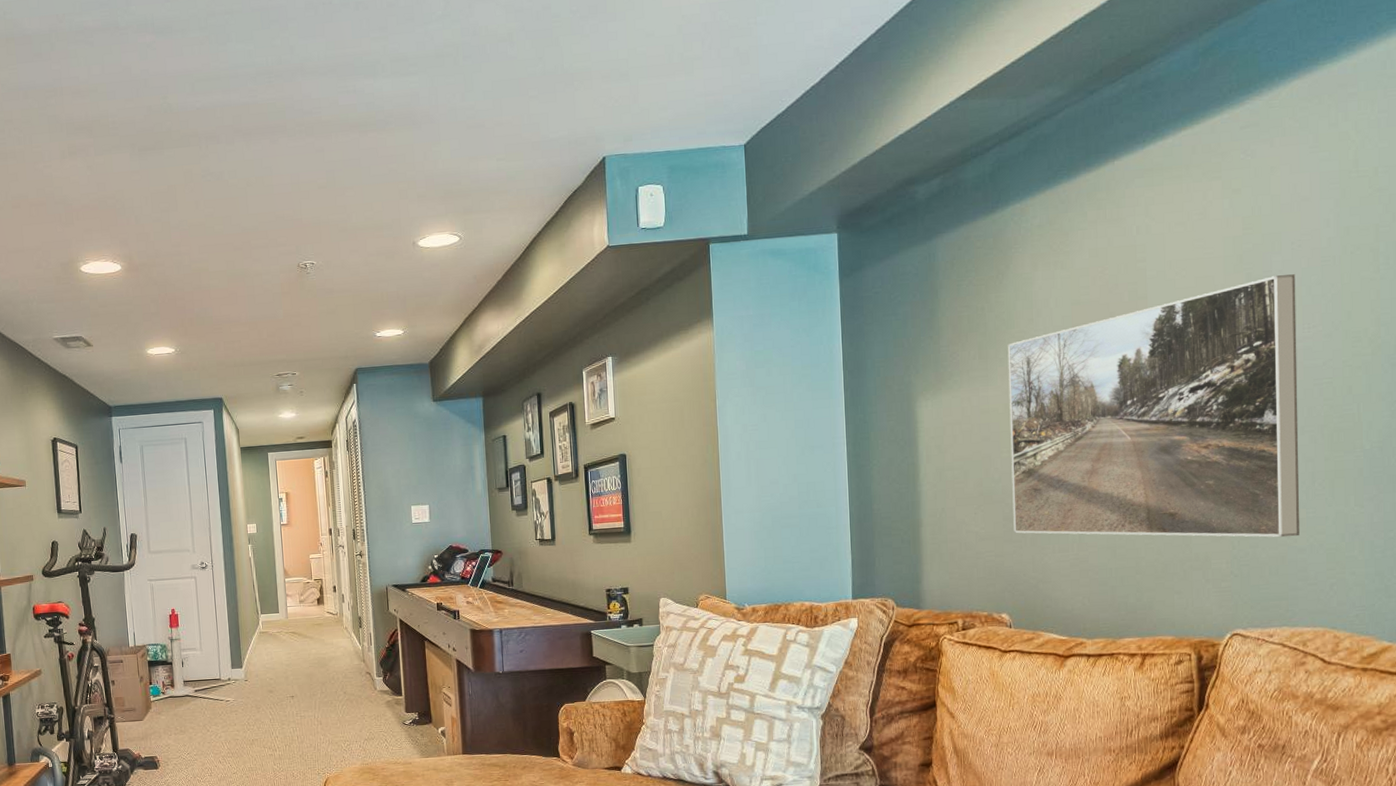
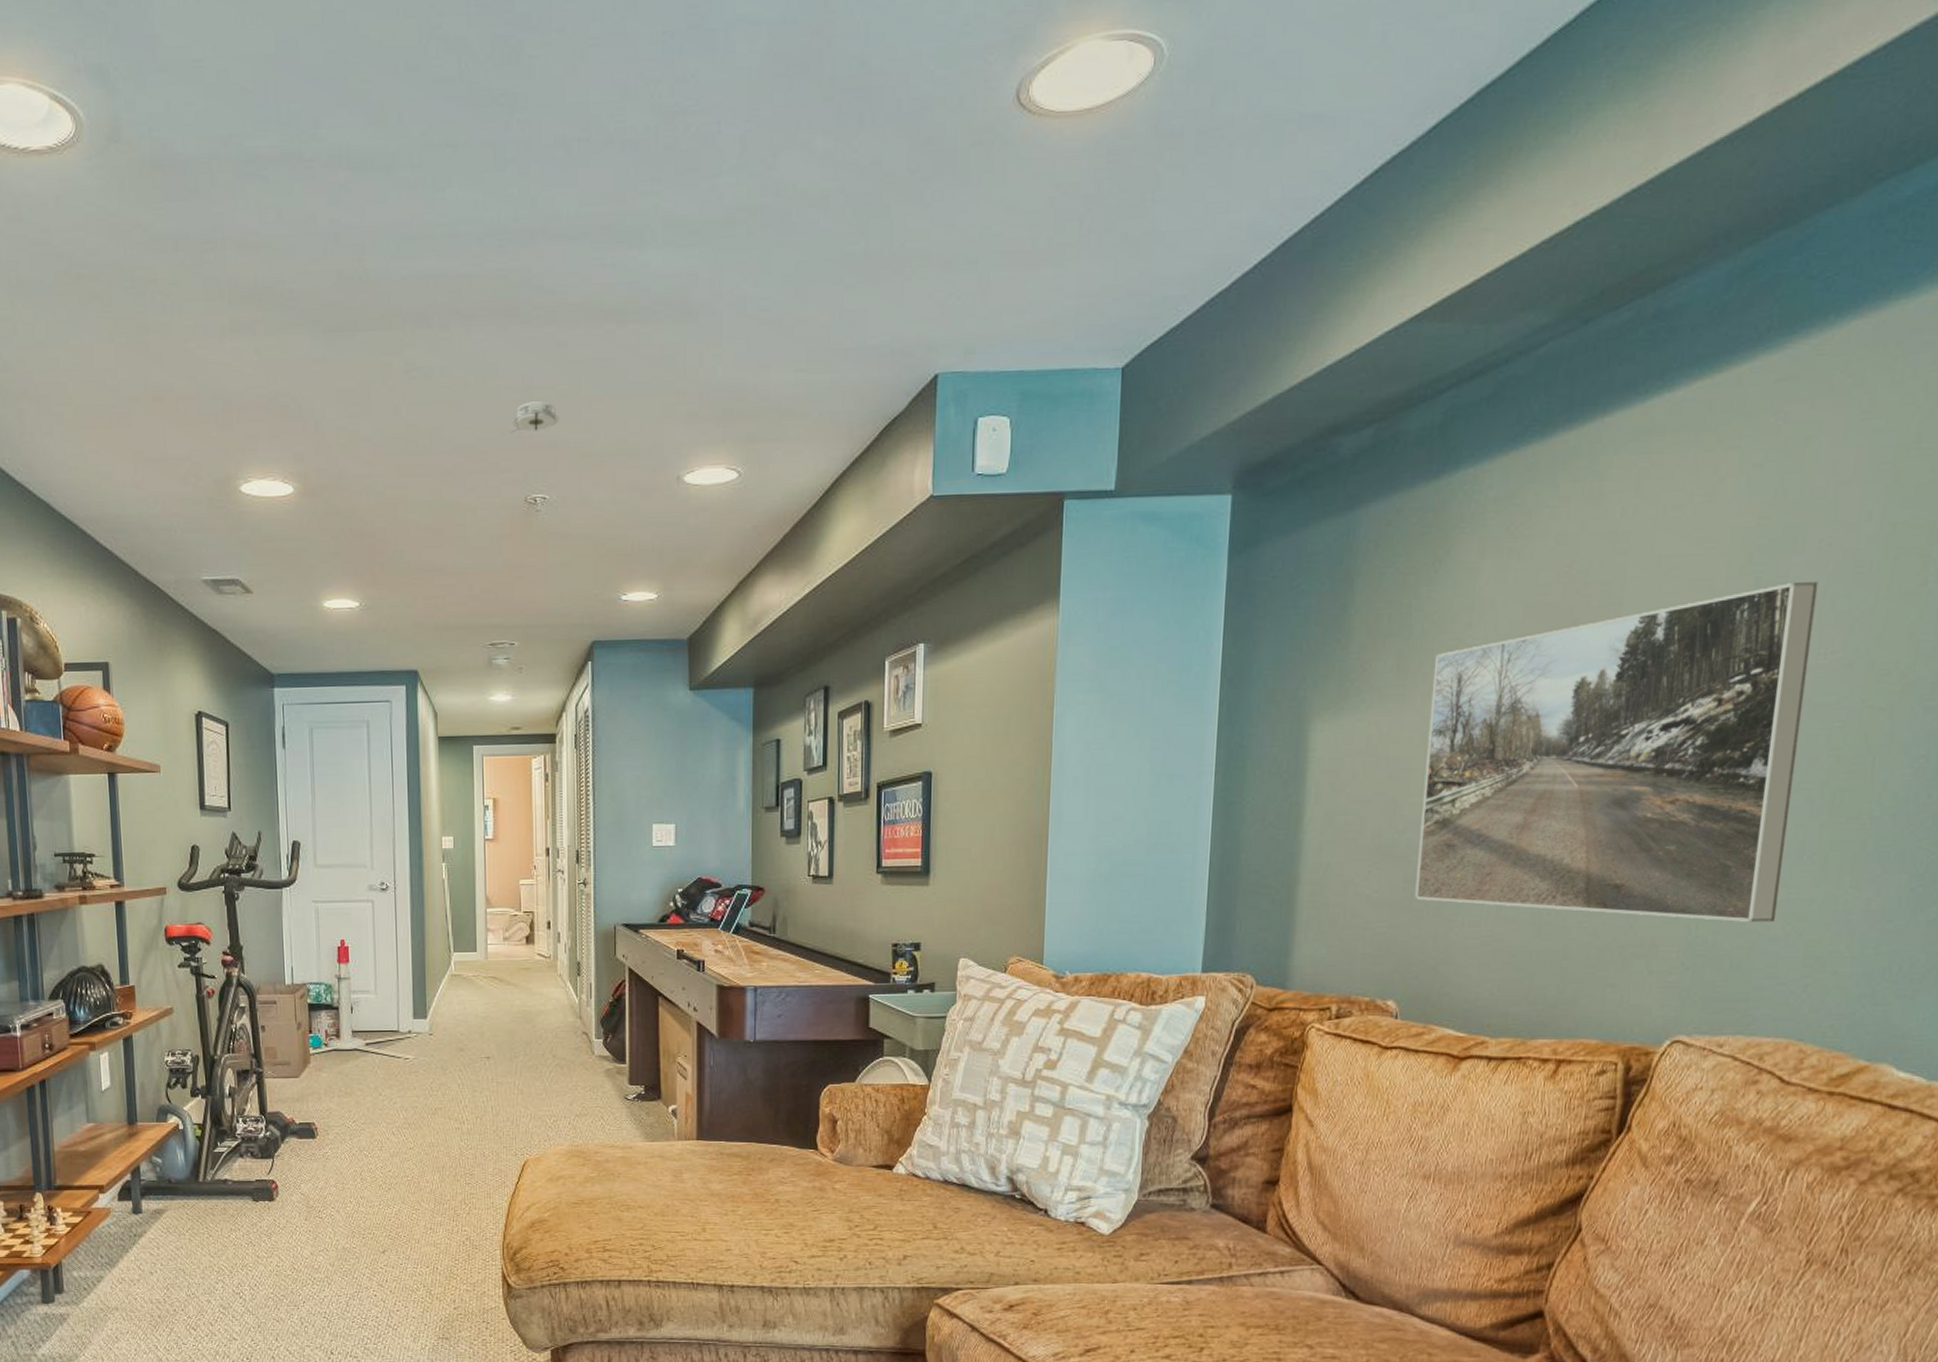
smoke detector: none [284,192,321,217] -> present [511,401,560,433]

